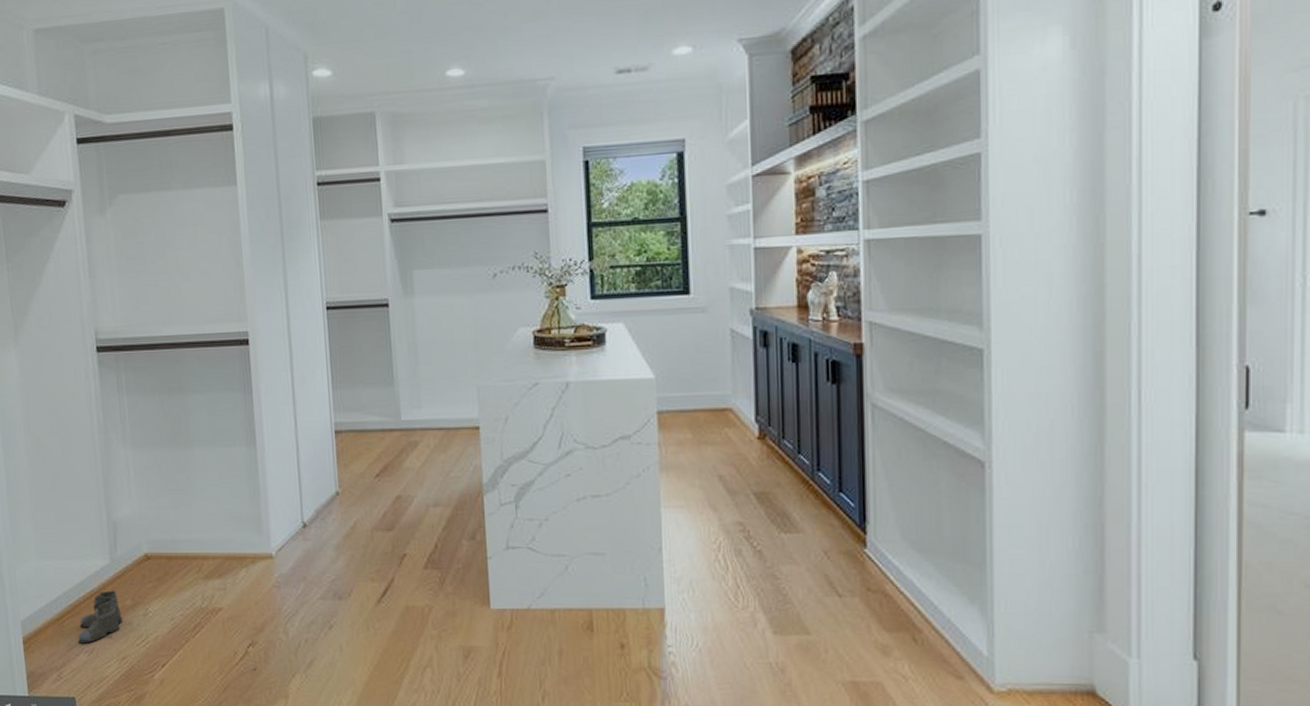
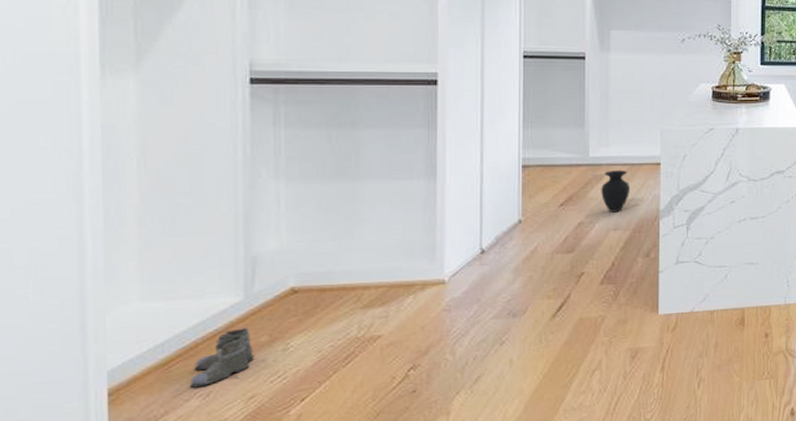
vase: none [417,436,448,485] -> present [601,170,630,213]

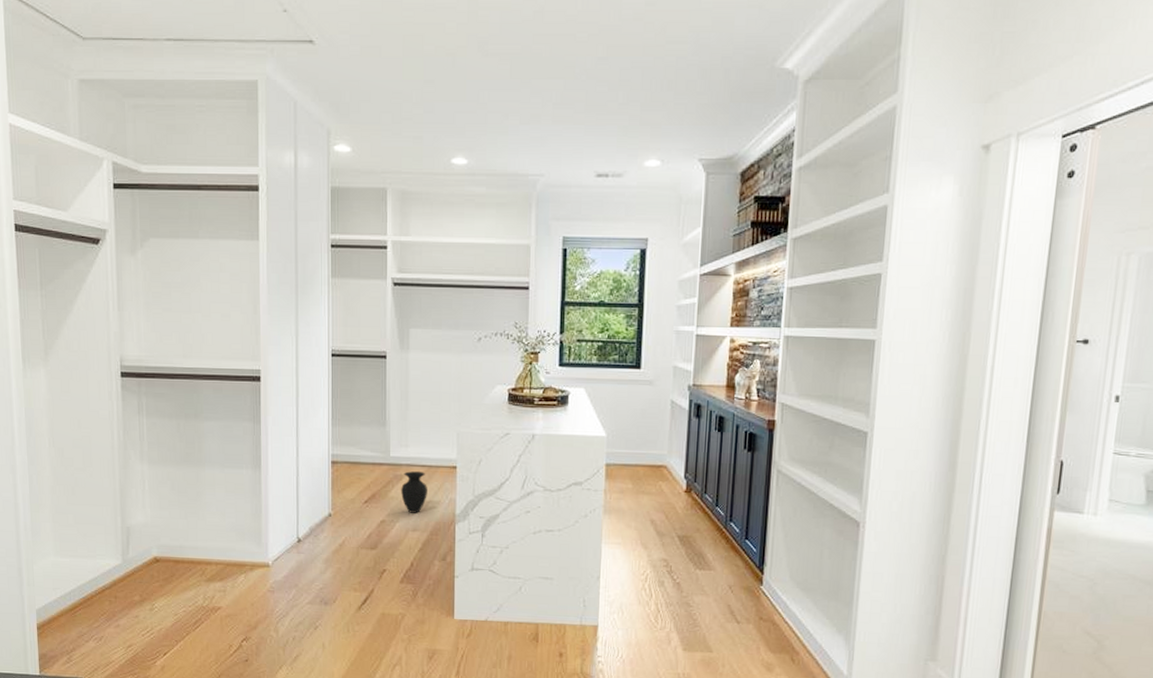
boots: present [190,327,255,388] -> none [88,587,131,632]

